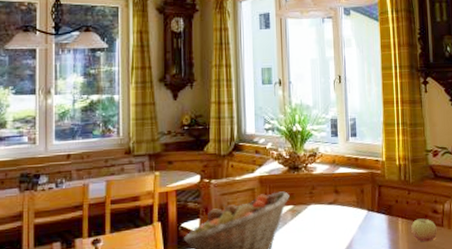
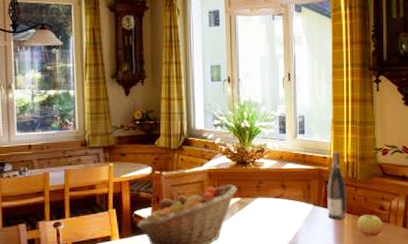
wine bottle: none [380,154,401,225] -> present [327,151,347,219]

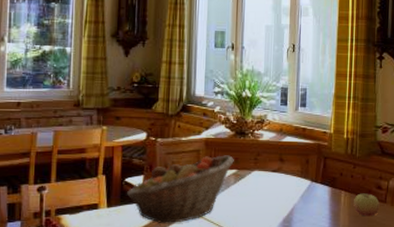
wine bottle: present [327,151,347,219] -> none [324,127,345,197]

